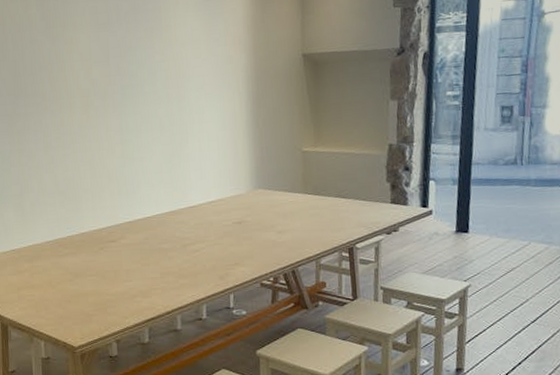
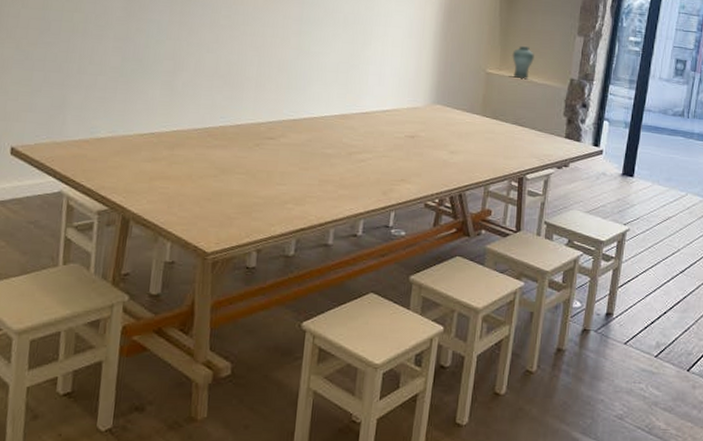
vase: none [326,119,349,153] -> present [512,45,534,80]

